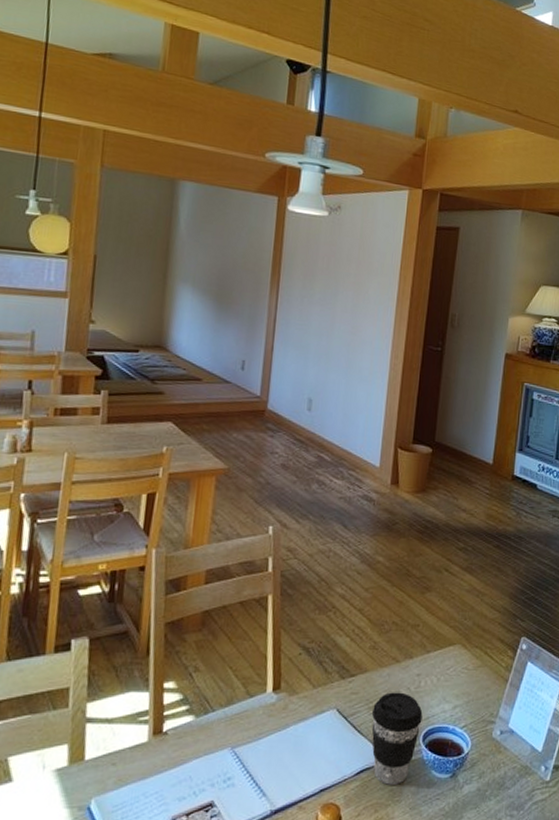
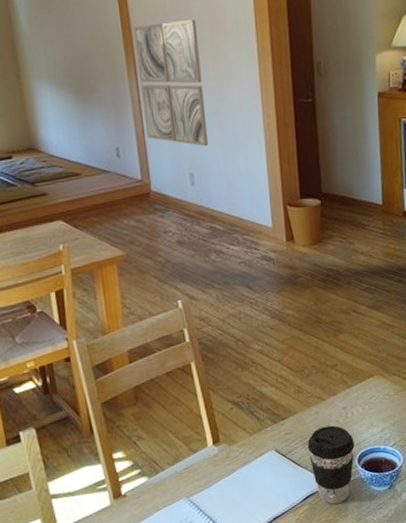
wall art: none [275,250,344,375] -> present [133,19,209,146]

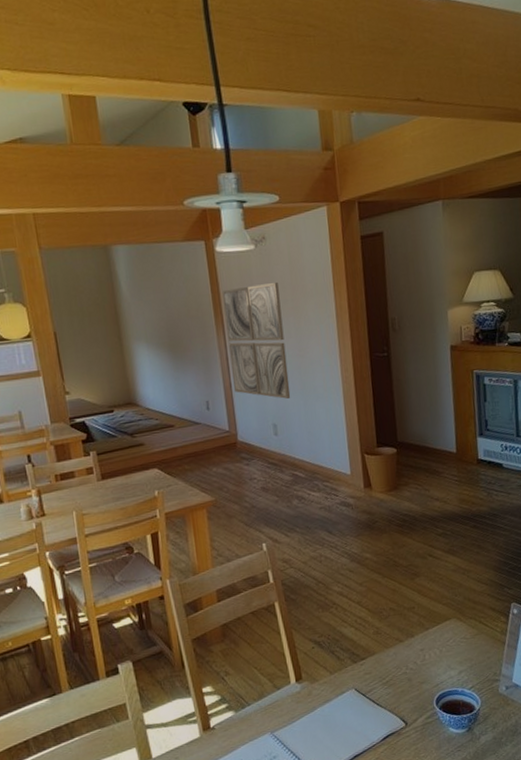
coffee cup: present [307,425,355,504] -> none [386,666,433,745]

